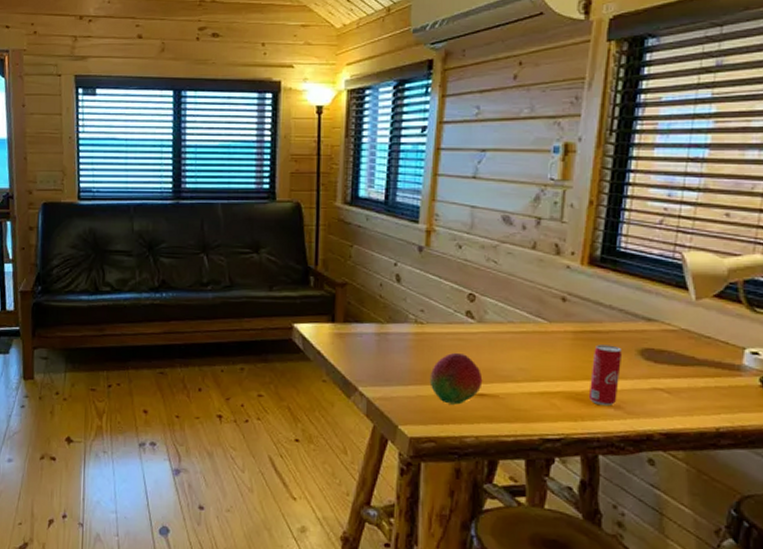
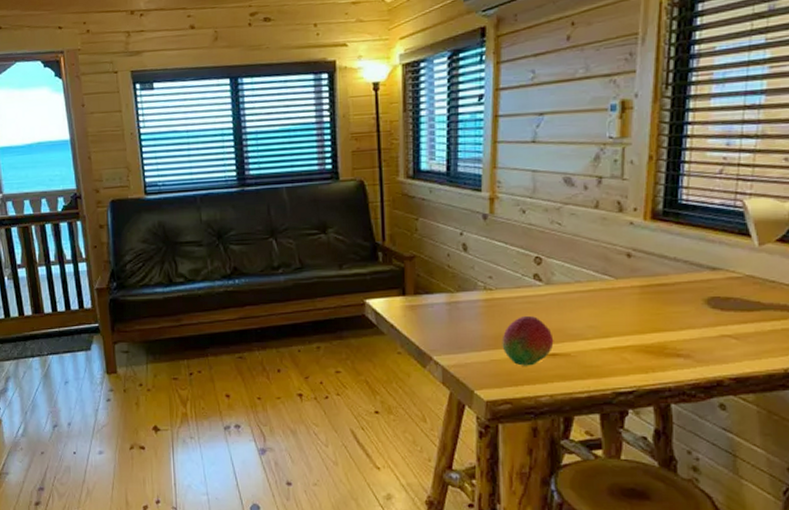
beverage can: present [588,344,622,406] -> none [658,296,689,356]

